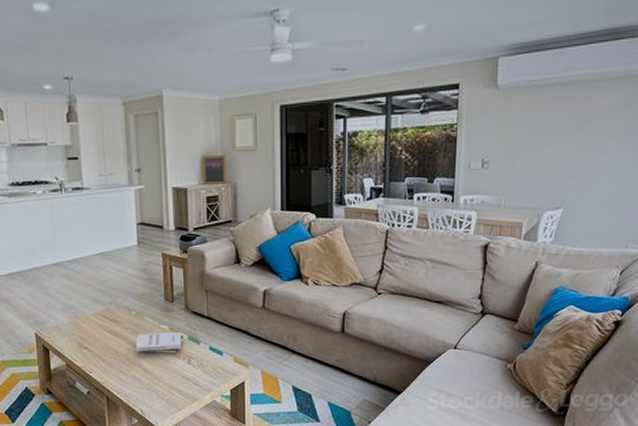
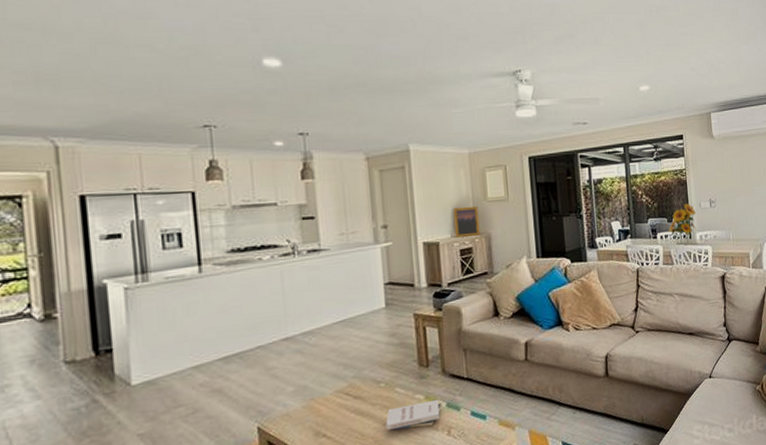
flower bouquet: none [428,163,463,208] -> present [669,203,697,244]

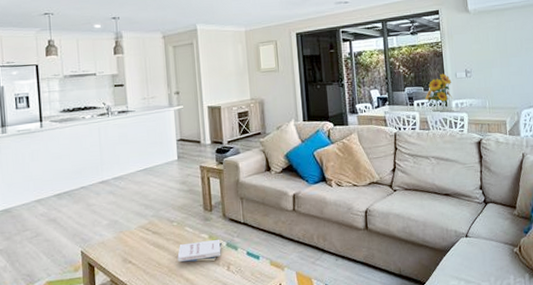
picture frame: present [453,205,480,239] -> none [232,75,255,104]

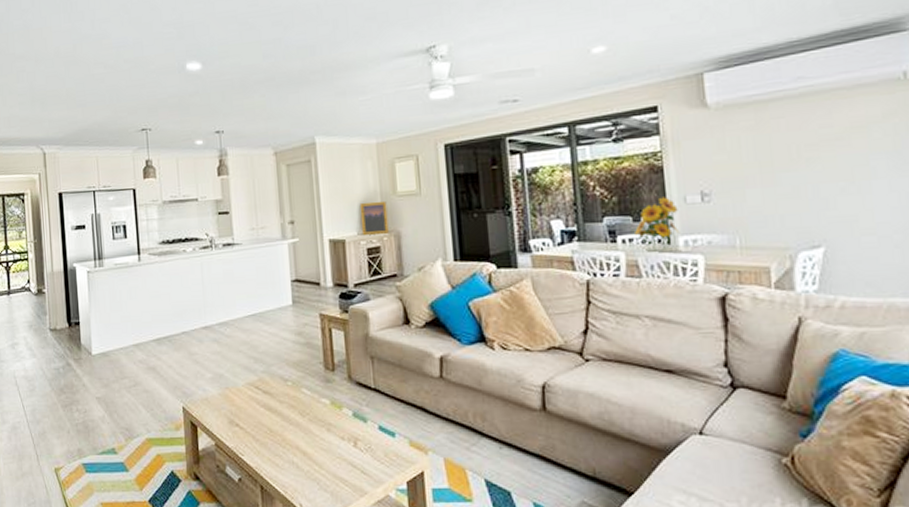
books: present [177,239,223,262] -> none [292,406,349,434]
picture frame: none [232,75,255,104] -> present [359,200,389,236]

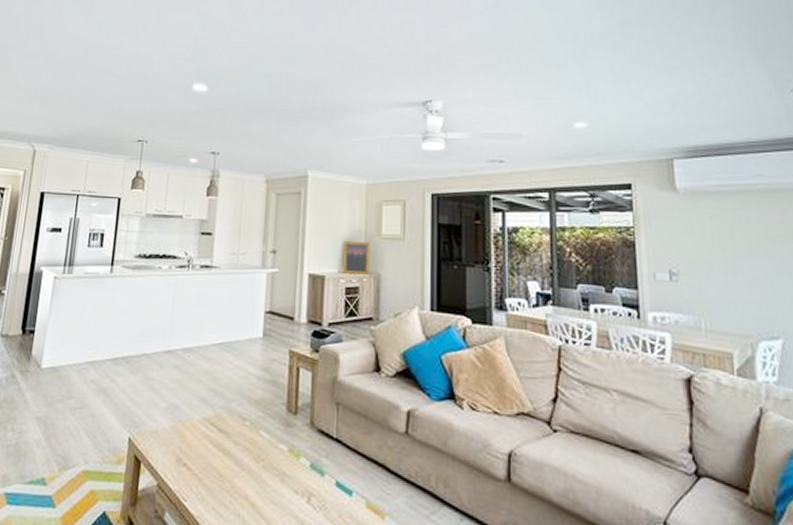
flower bouquet: present [635,197,680,251] -> none [607,271,649,325]

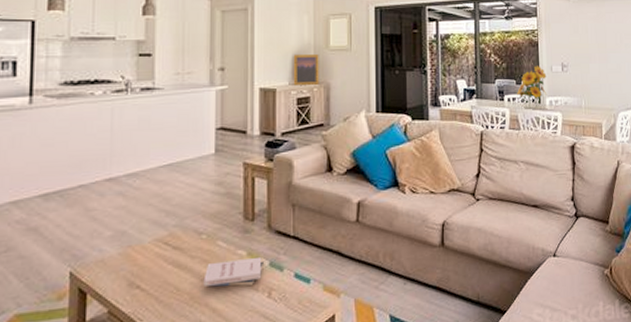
books: none [244,452,306,487] -> present [203,256,265,287]
flower bouquet: none [607,271,649,325] -> present [517,66,547,109]

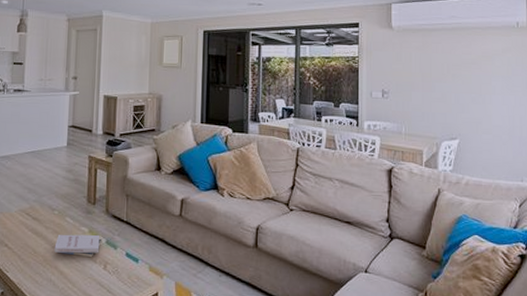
picture frame: present [293,53,319,87] -> none [131,69,154,96]
flower bouquet: present [517,66,547,109] -> none [335,91,366,131]

